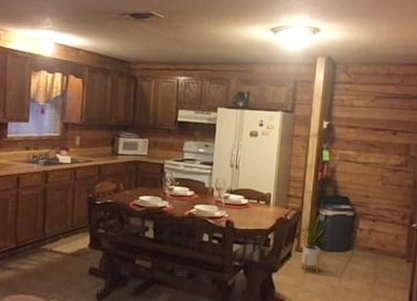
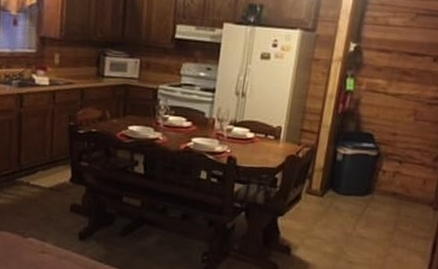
house plant: present [296,212,330,274] -> none [309,149,349,220]

